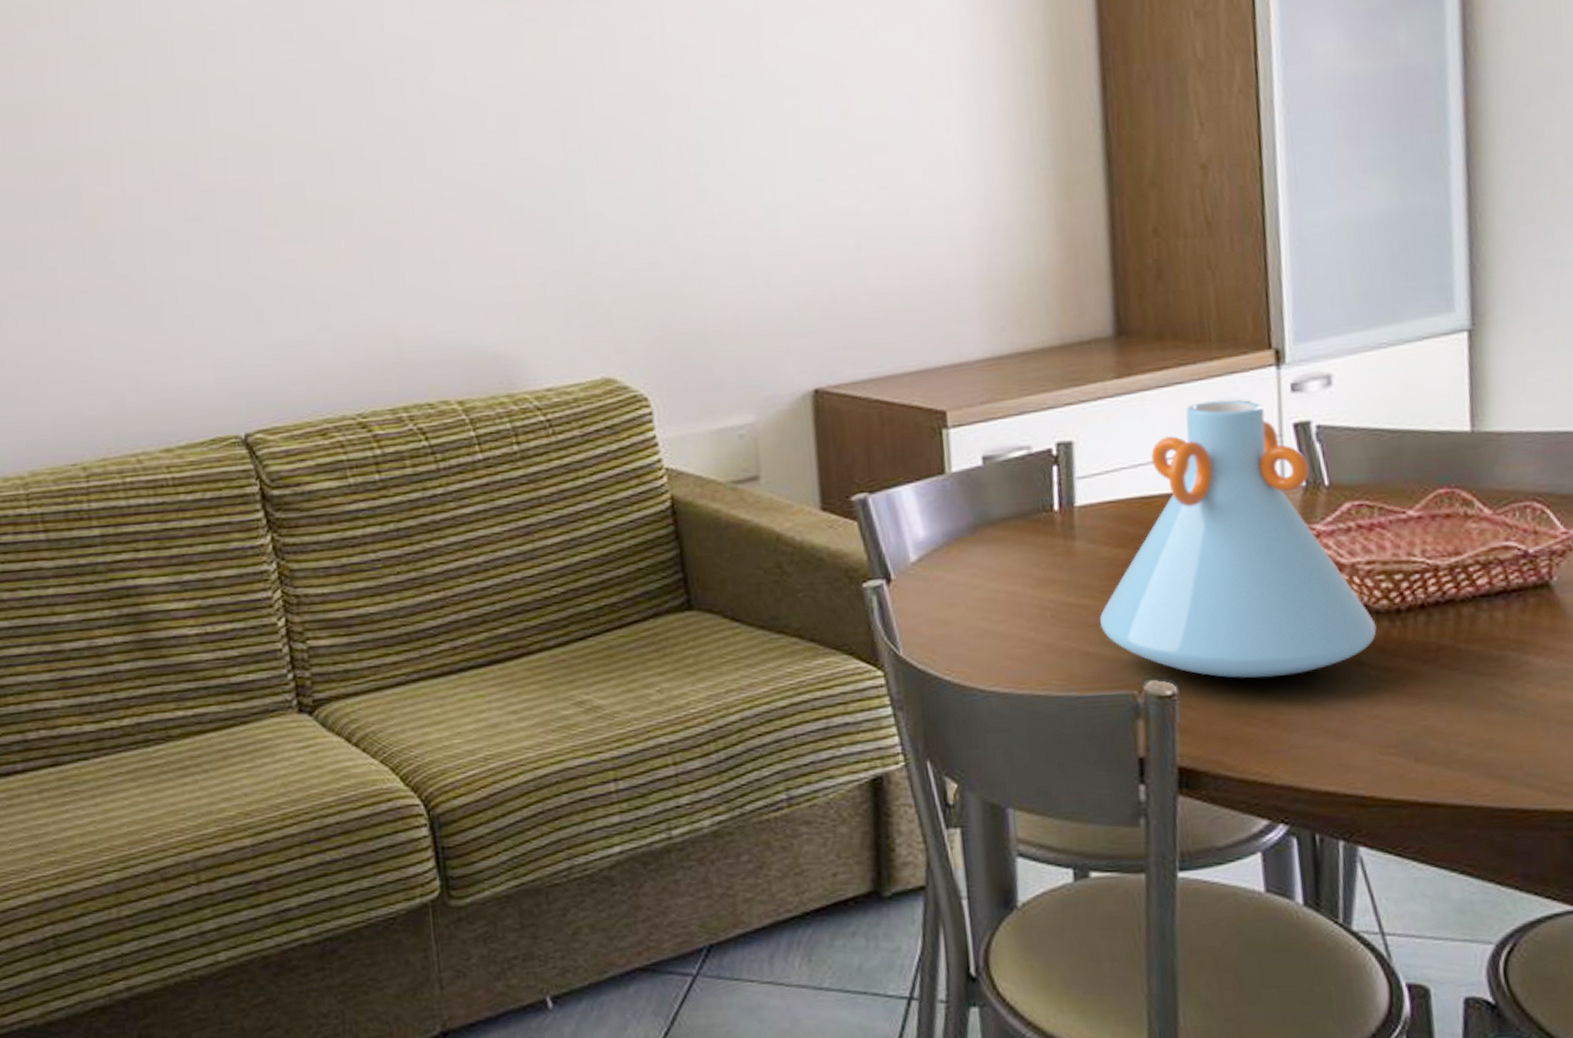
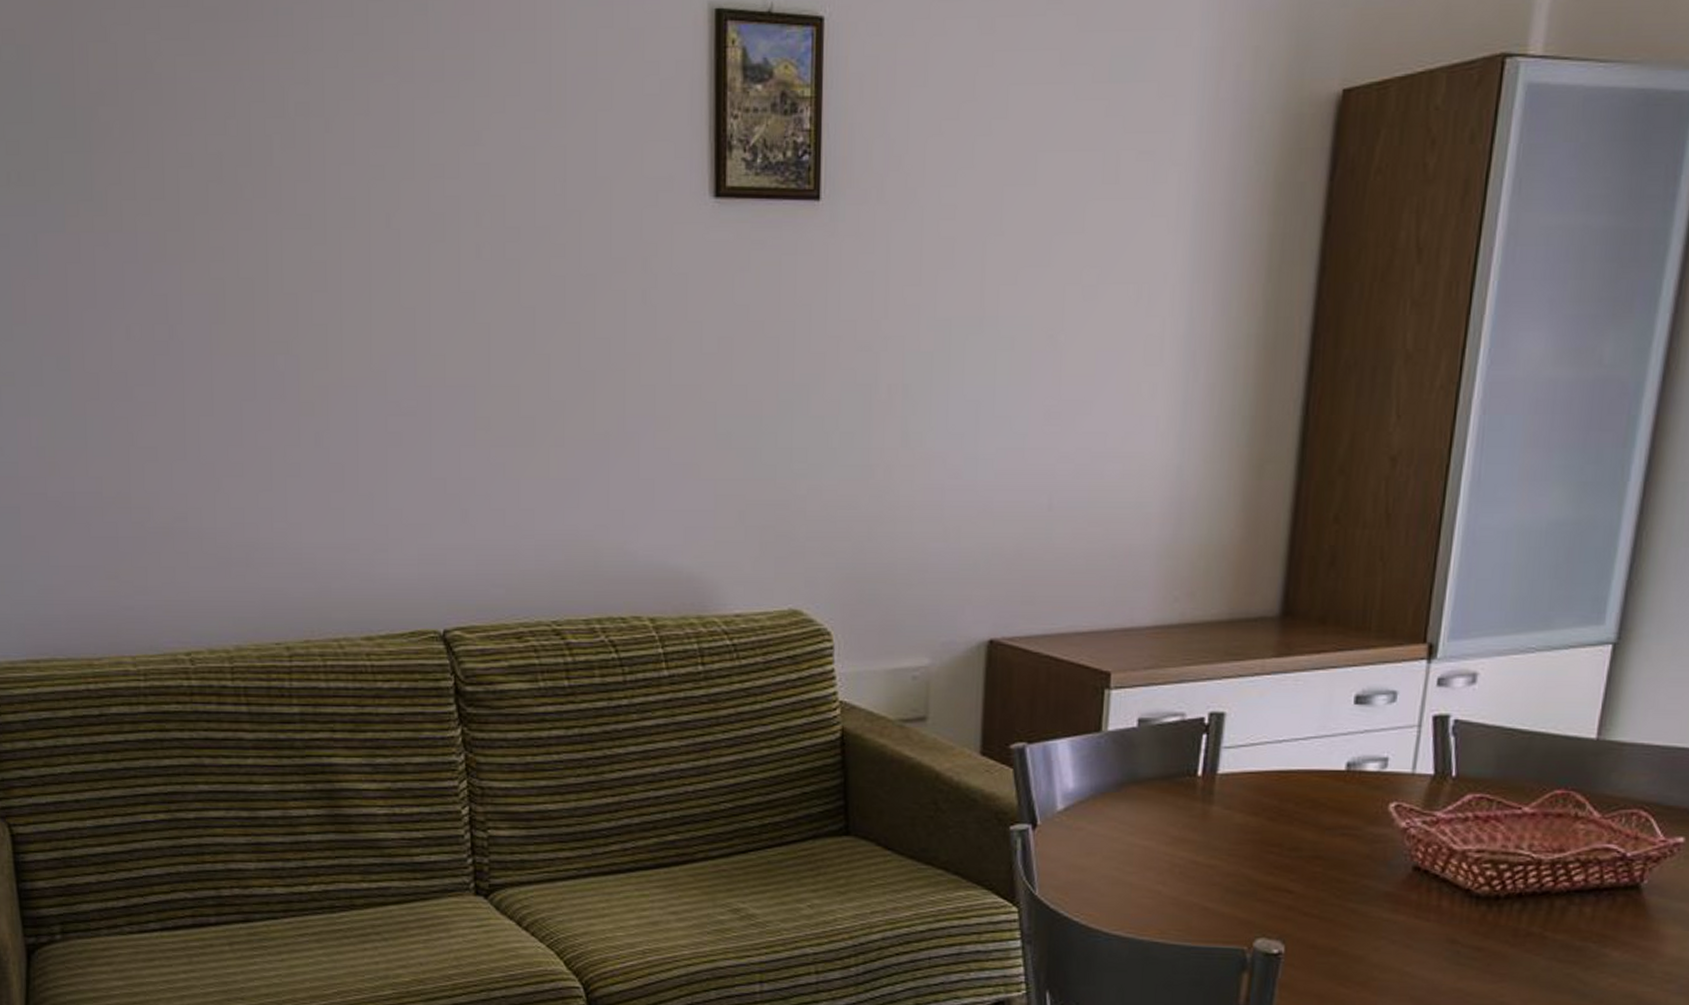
vase: present [1099,400,1377,679] -> none [1222,686,1475,947]

